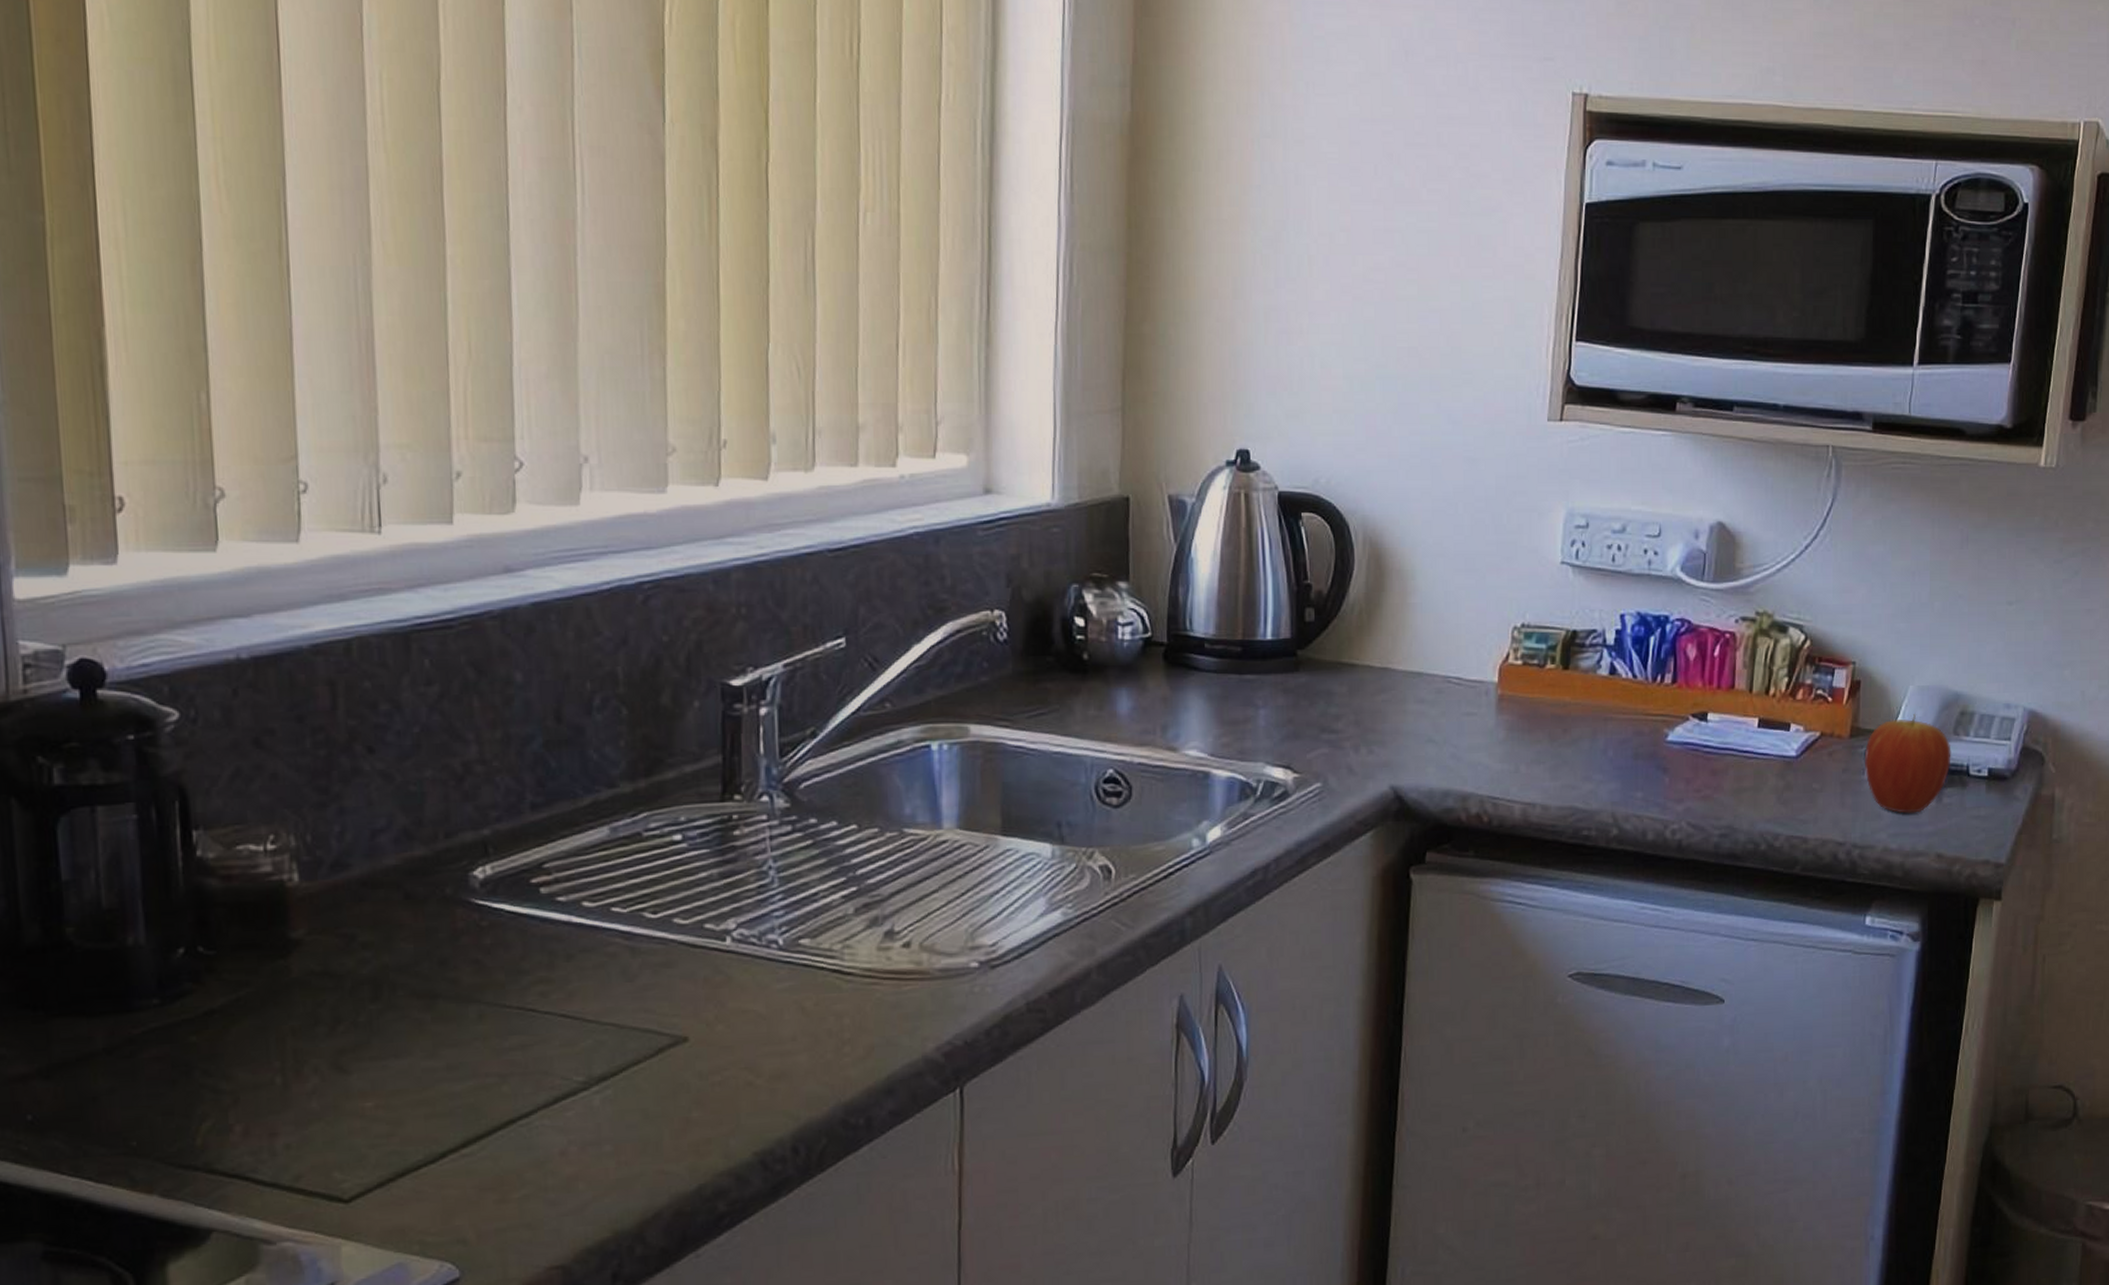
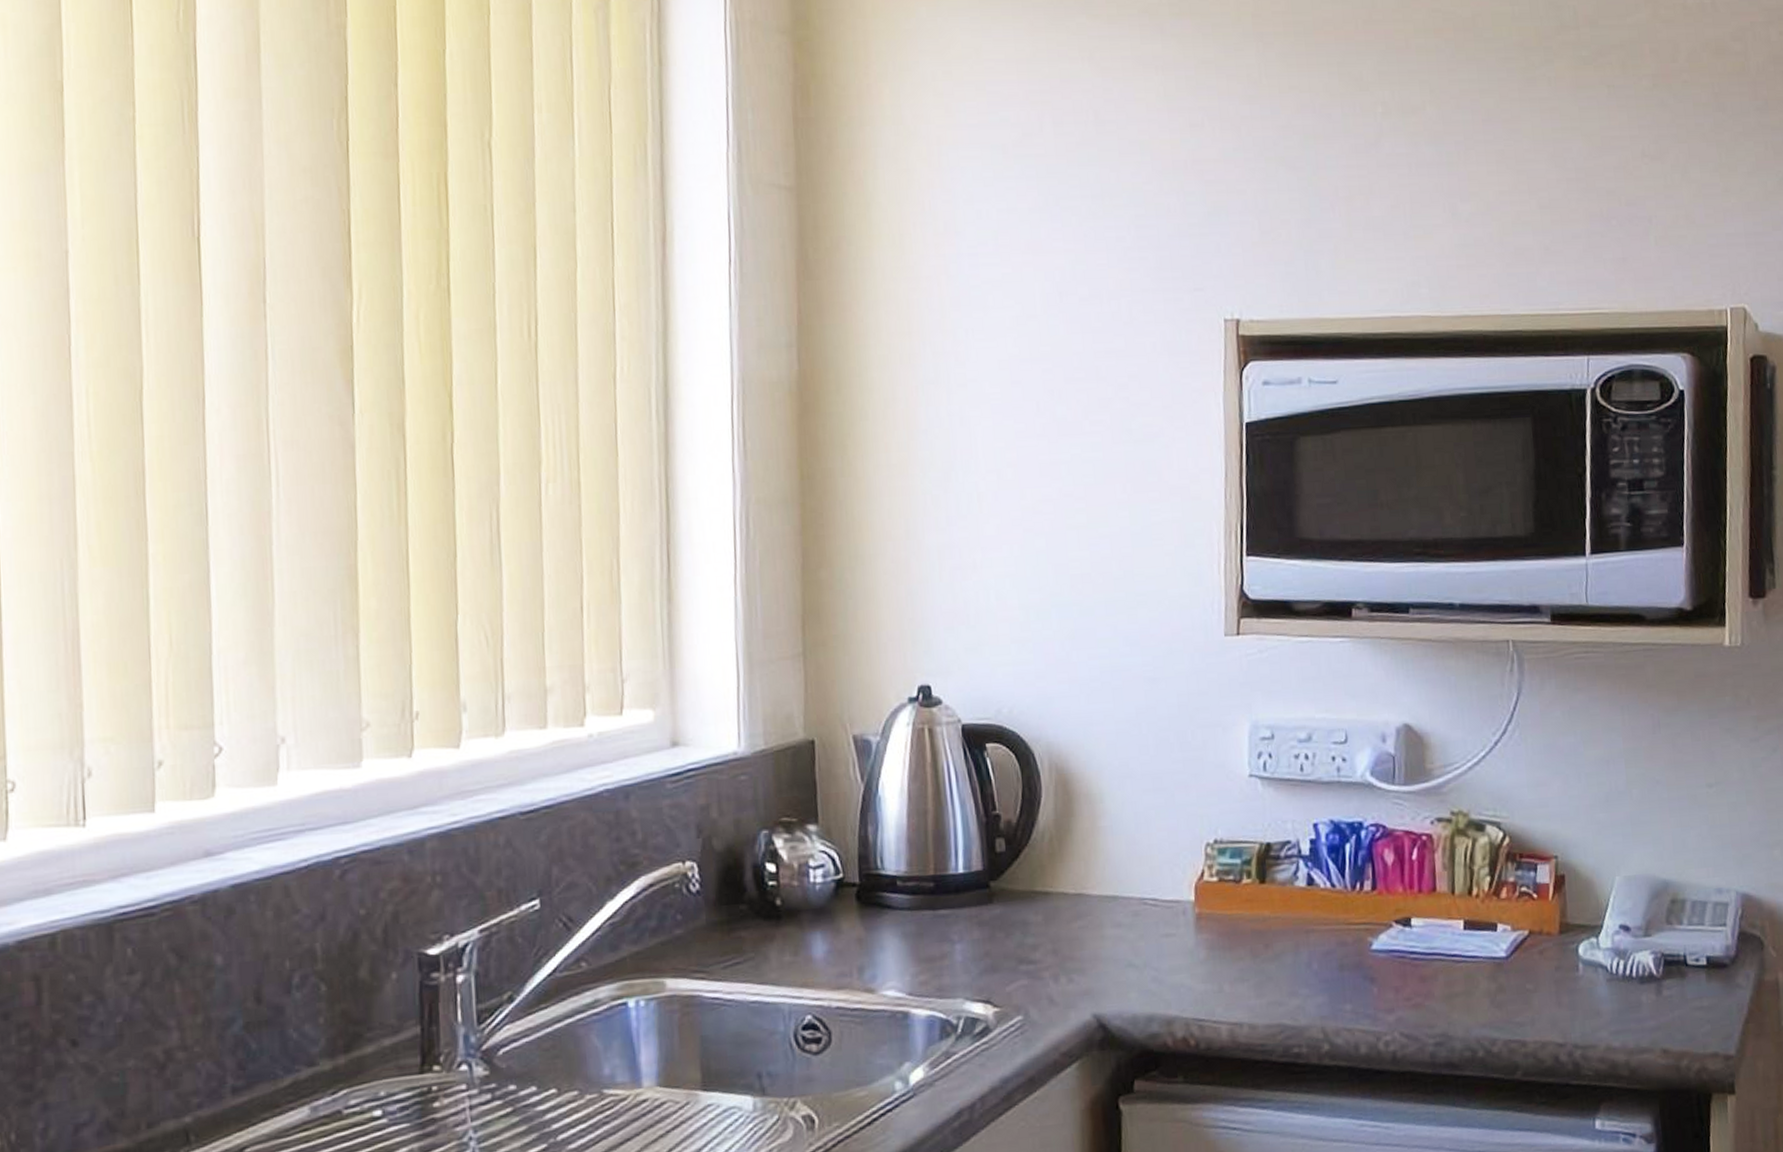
fruit: present [1865,713,1951,814] -> none [1576,904,1667,1010]

